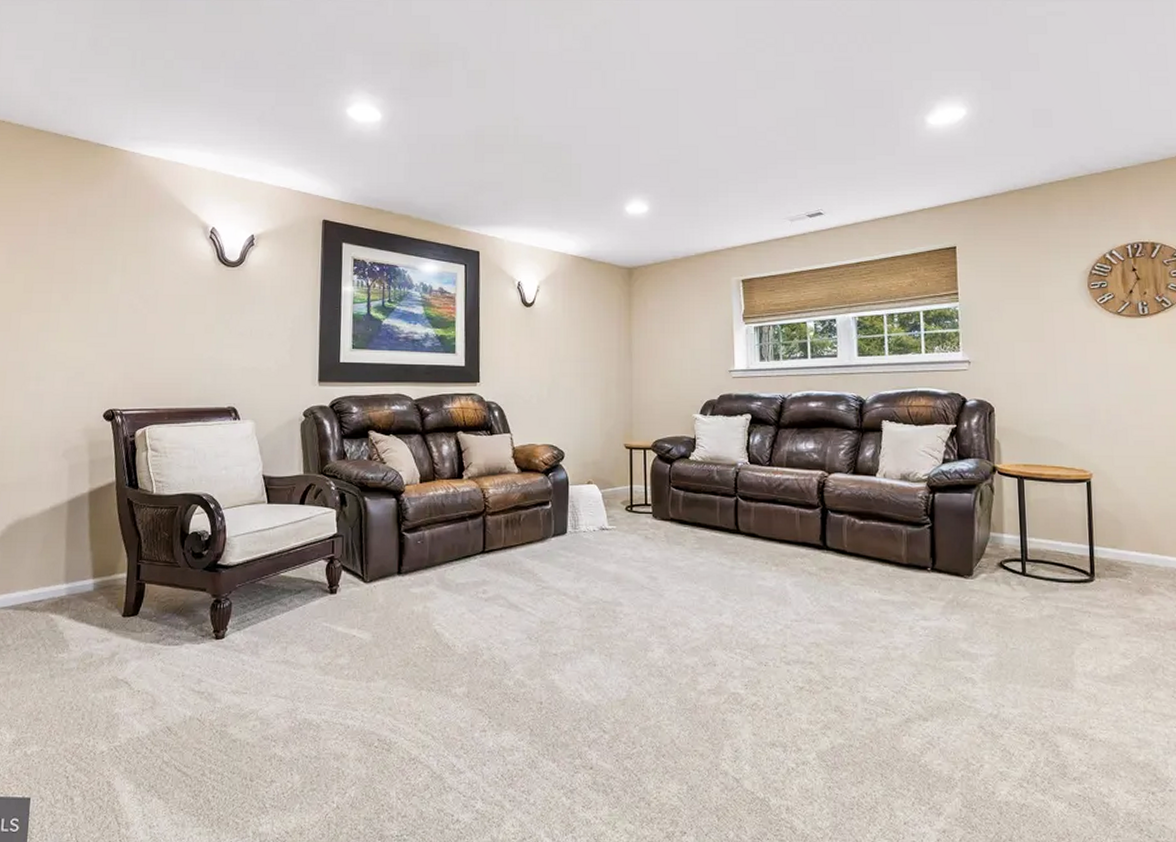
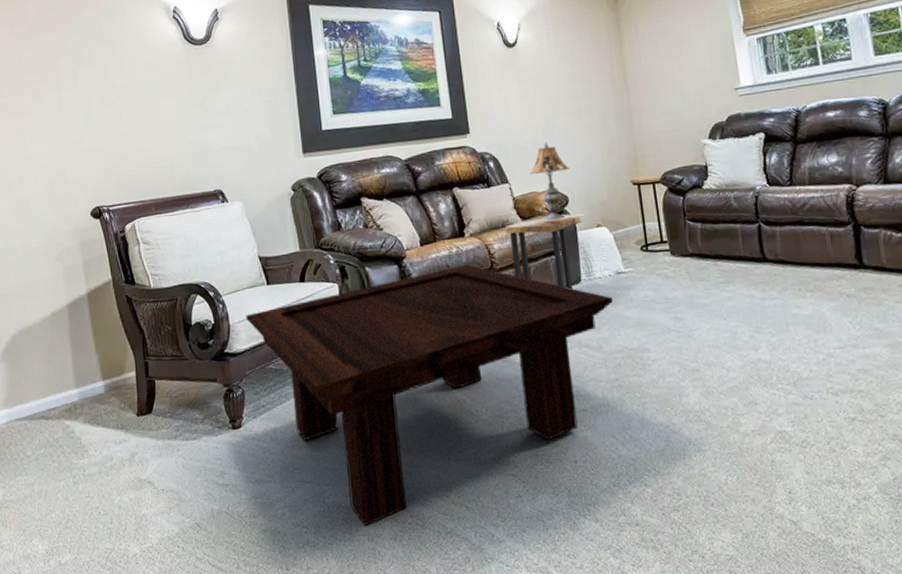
coffee table: none [243,506,594,746] -> present [246,265,612,527]
side table: none [501,467,577,540] -> present [504,213,585,290]
table lamp: none [531,398,569,472] -> present [530,142,570,221]

